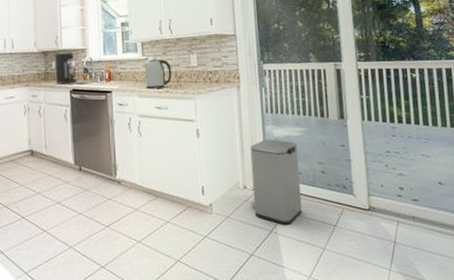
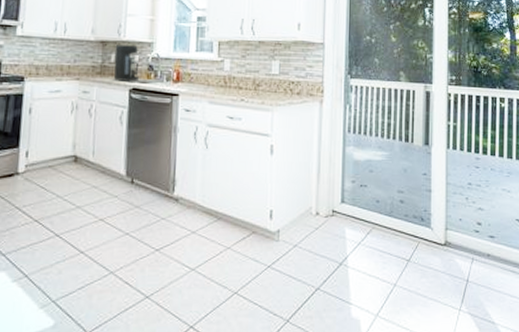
kettle: present [144,58,172,90] -> none [219,61,250,97]
pedal bin: present [250,139,302,225] -> none [321,161,378,257]

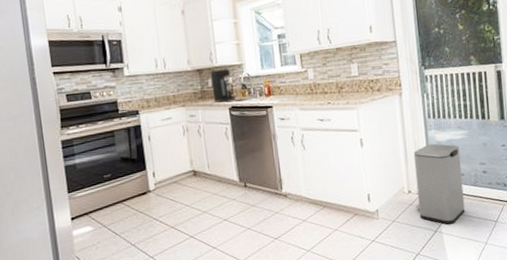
pedal bin: none [321,161,378,257] -> present [413,143,465,225]

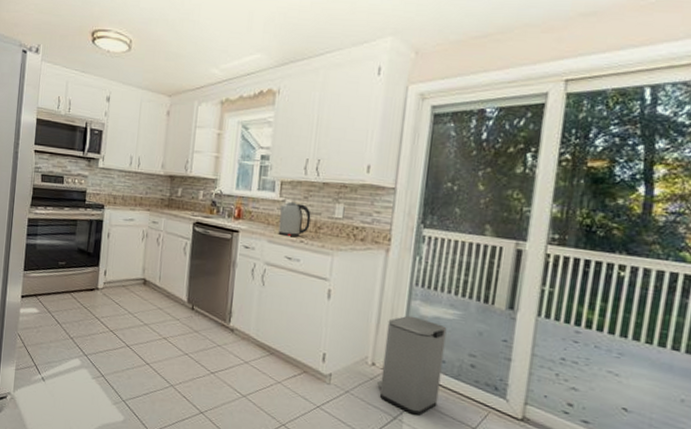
coffee maker: present [210,69,235,103] -> none [180,180,203,215]
kettle: none [303,70,333,102] -> present [278,201,311,238]

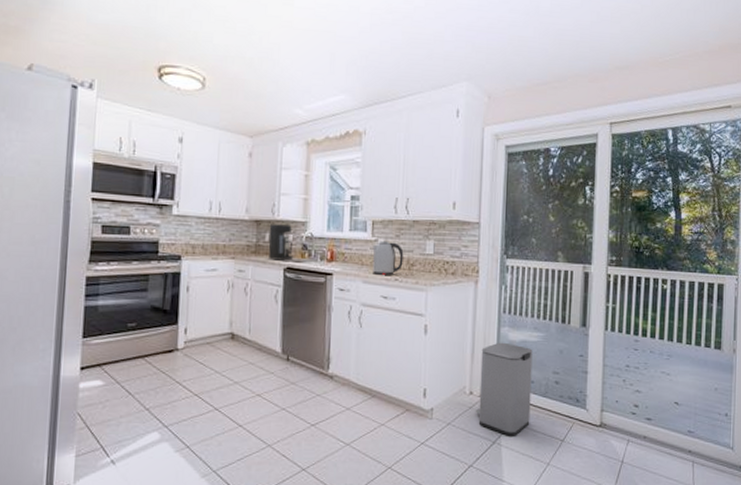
coffee maker: none [180,180,203,215] -> present [268,224,293,261]

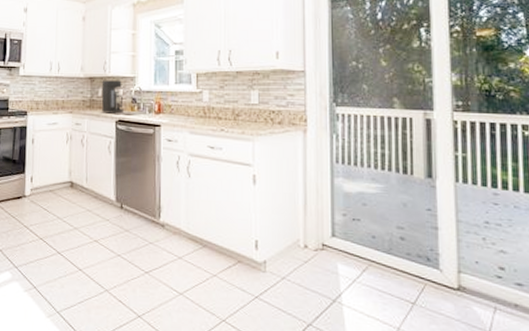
kettle: present [372,240,404,276] -> none [198,92,228,127]
pedal bin: present [475,342,533,436] -> none [311,193,374,296]

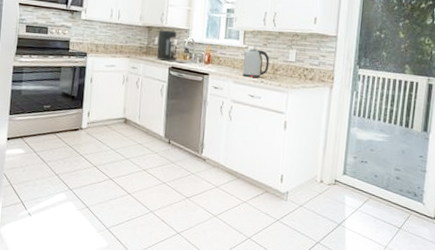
kettle: none [198,92,228,127] -> present [242,48,270,79]

